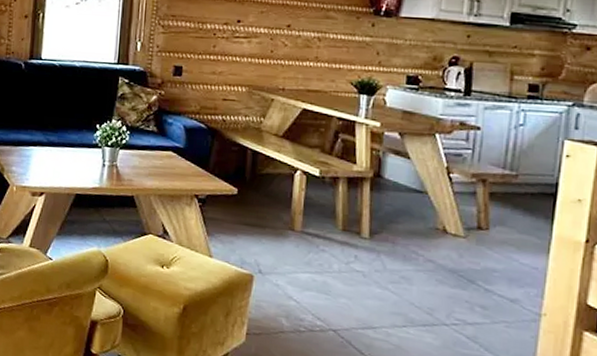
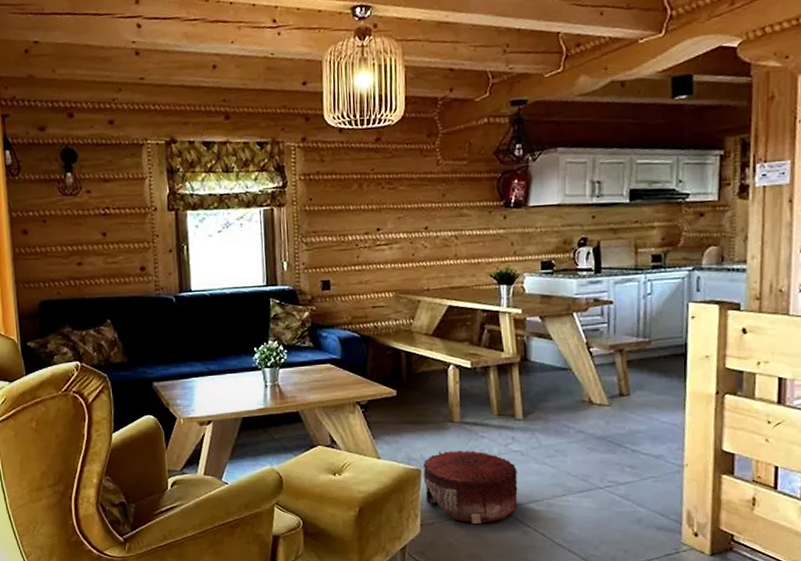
pouf: none [255,259,357,343] -> present [422,450,518,524]

